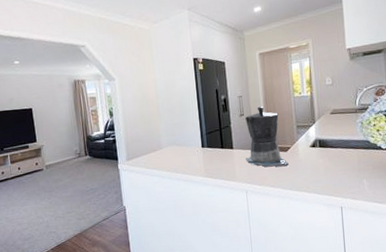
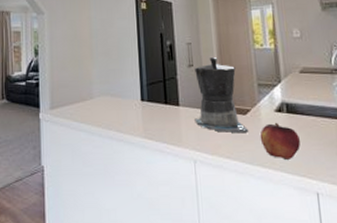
fruit: none [298,155,330,184] -> present [259,122,301,159]

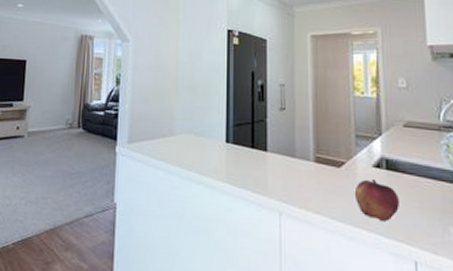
coffee maker: present [195,57,248,134] -> none [283,102,341,188]

